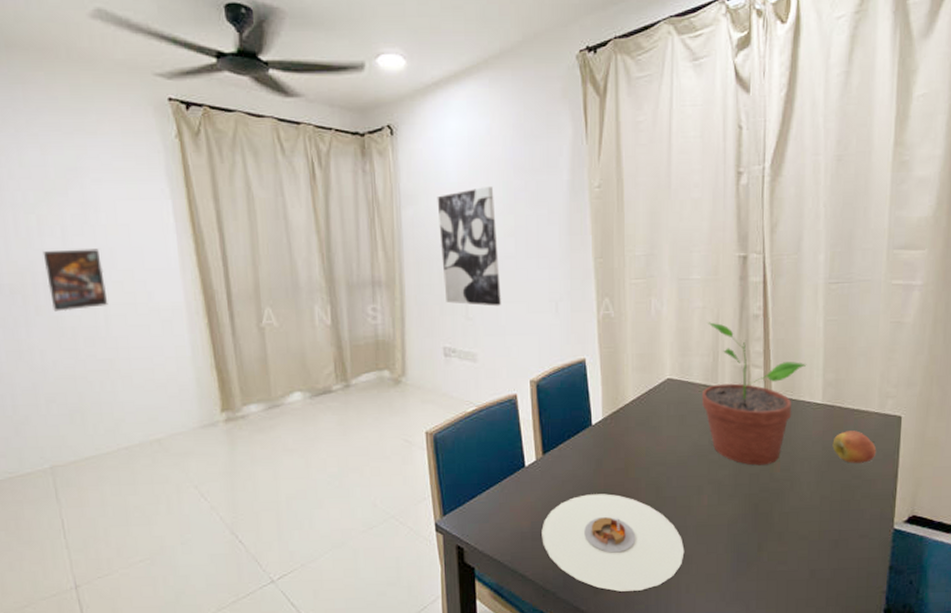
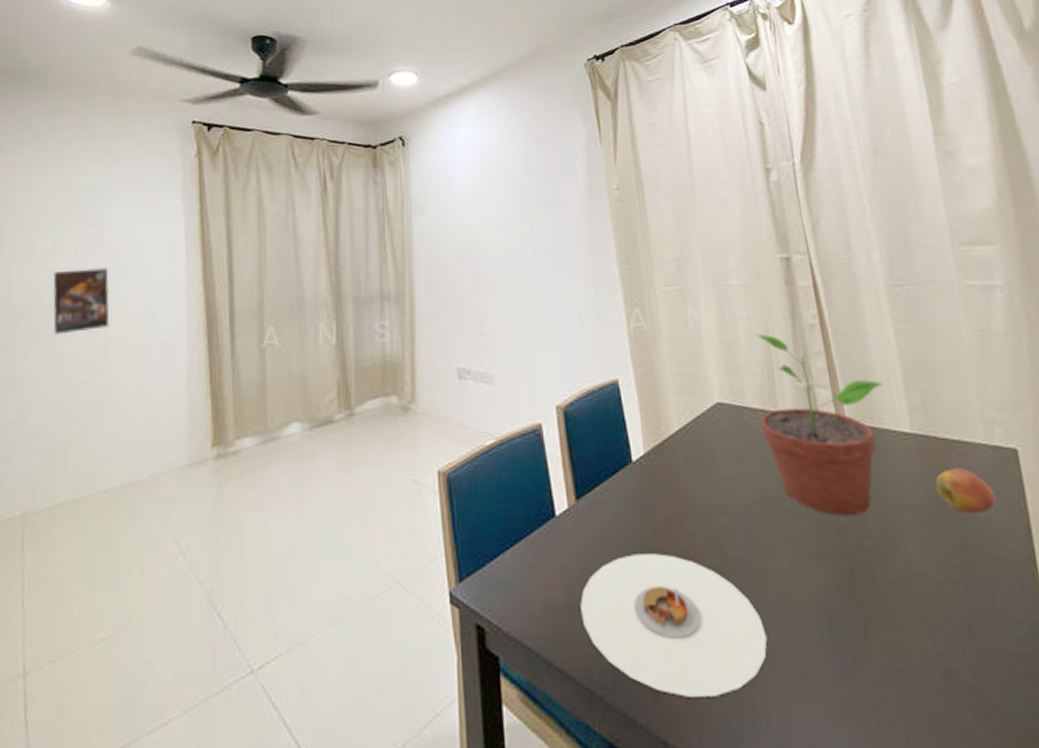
wall art: present [437,185,501,306] -> none [449,192,519,320]

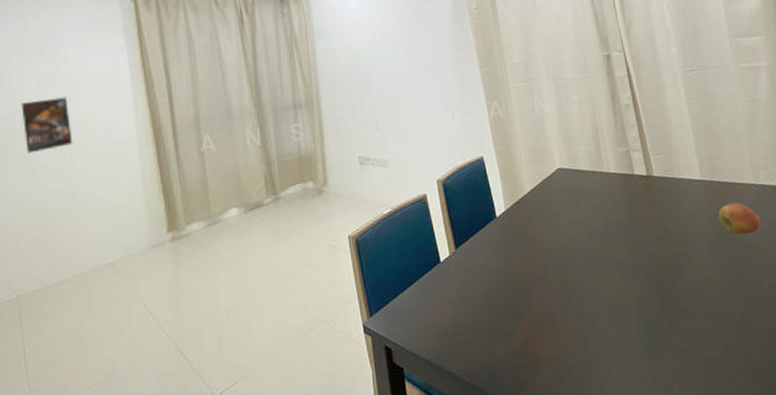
plate: present [580,553,768,697] -> none [462,282,600,383]
potted plant: present [756,333,883,516] -> none [586,114,680,244]

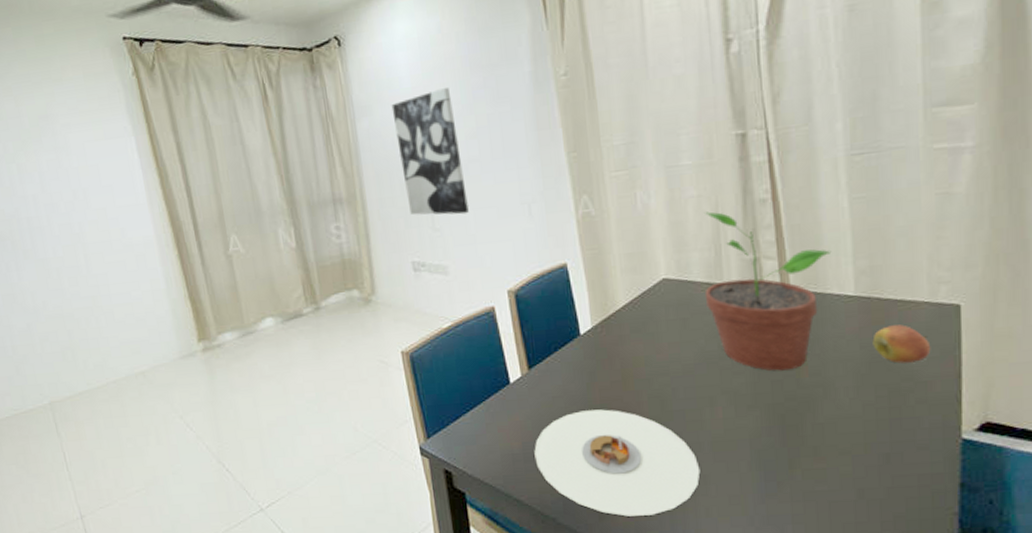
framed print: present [21,97,73,154] -> none [25,191,87,254]
wall art: none [343,16,405,118] -> present [391,87,469,215]
plate: none [462,282,600,383] -> present [534,409,701,517]
potted plant: none [586,114,680,244] -> present [704,211,832,371]

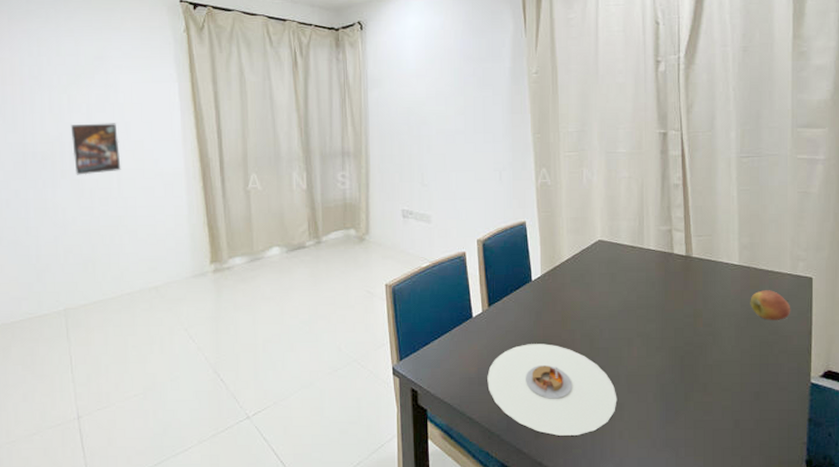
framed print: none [25,191,87,254] -> present [70,123,121,175]
wall art: present [391,87,469,215] -> none [398,72,452,175]
potted plant: present [704,211,832,371] -> none [629,190,724,321]

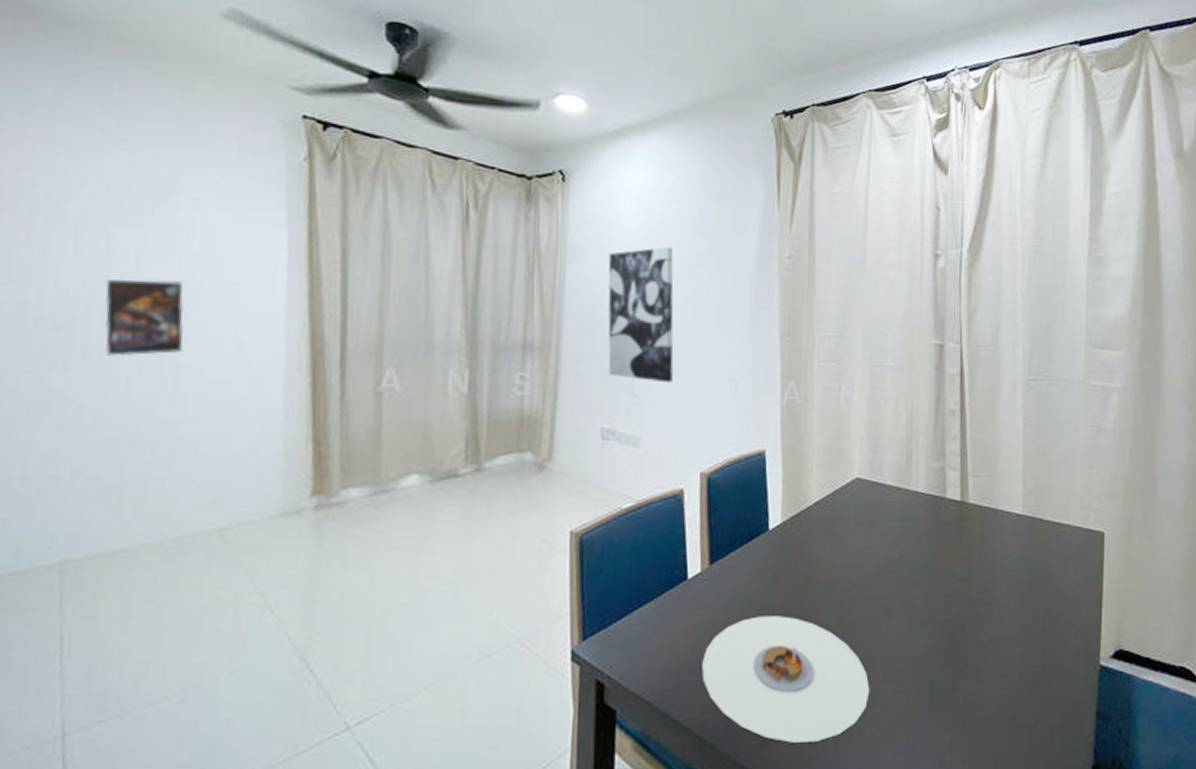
wall art: none [398,72,452,175] -> present [608,246,674,383]
apple: present [750,290,791,320] -> none [1033,547,1080,586]

